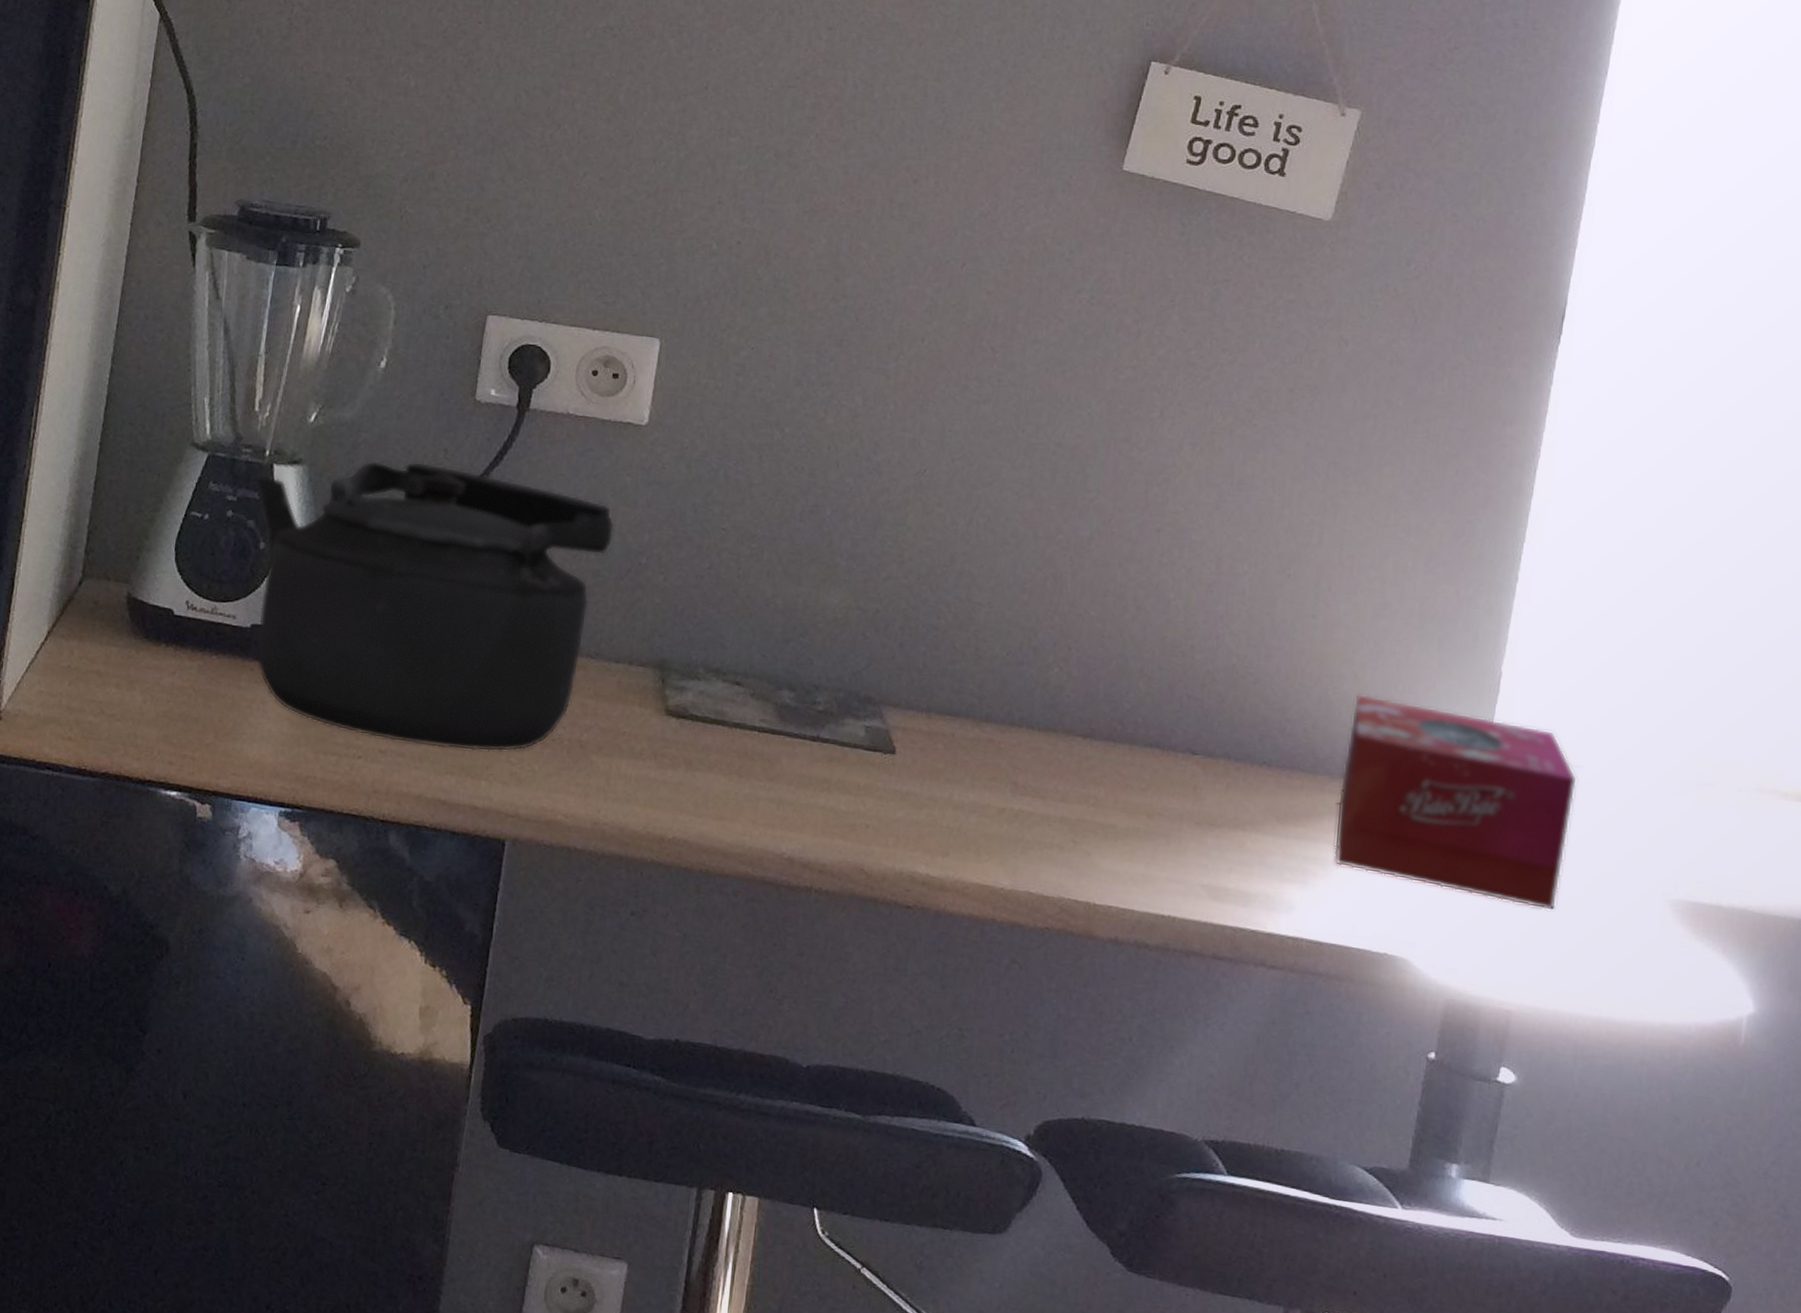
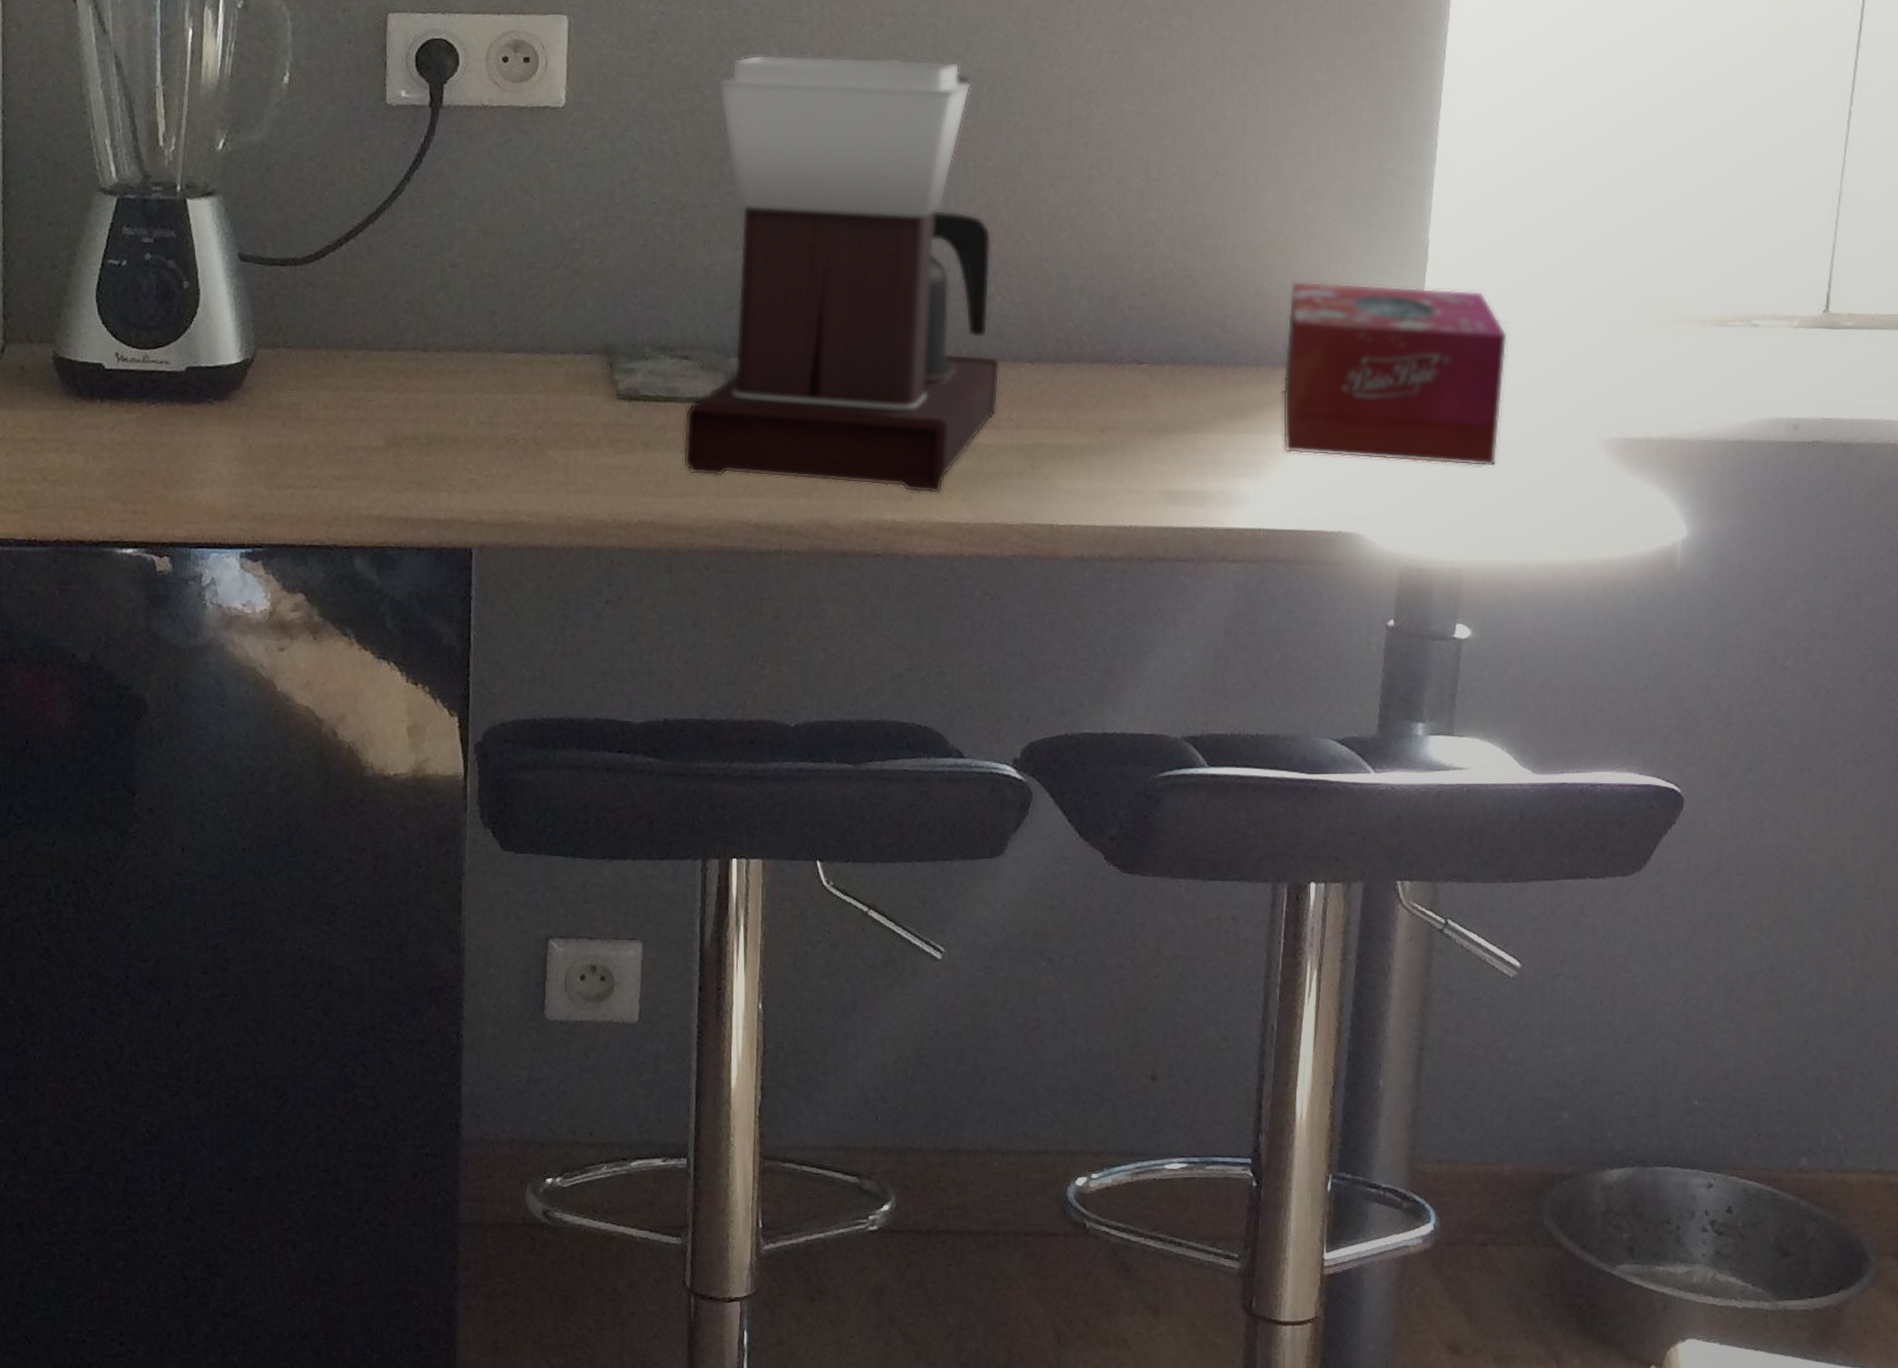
kettle: present [253,461,615,752] -> none [167,175,544,466]
coffee maker: none [723,400,1055,855] -> present [682,54,1000,494]

